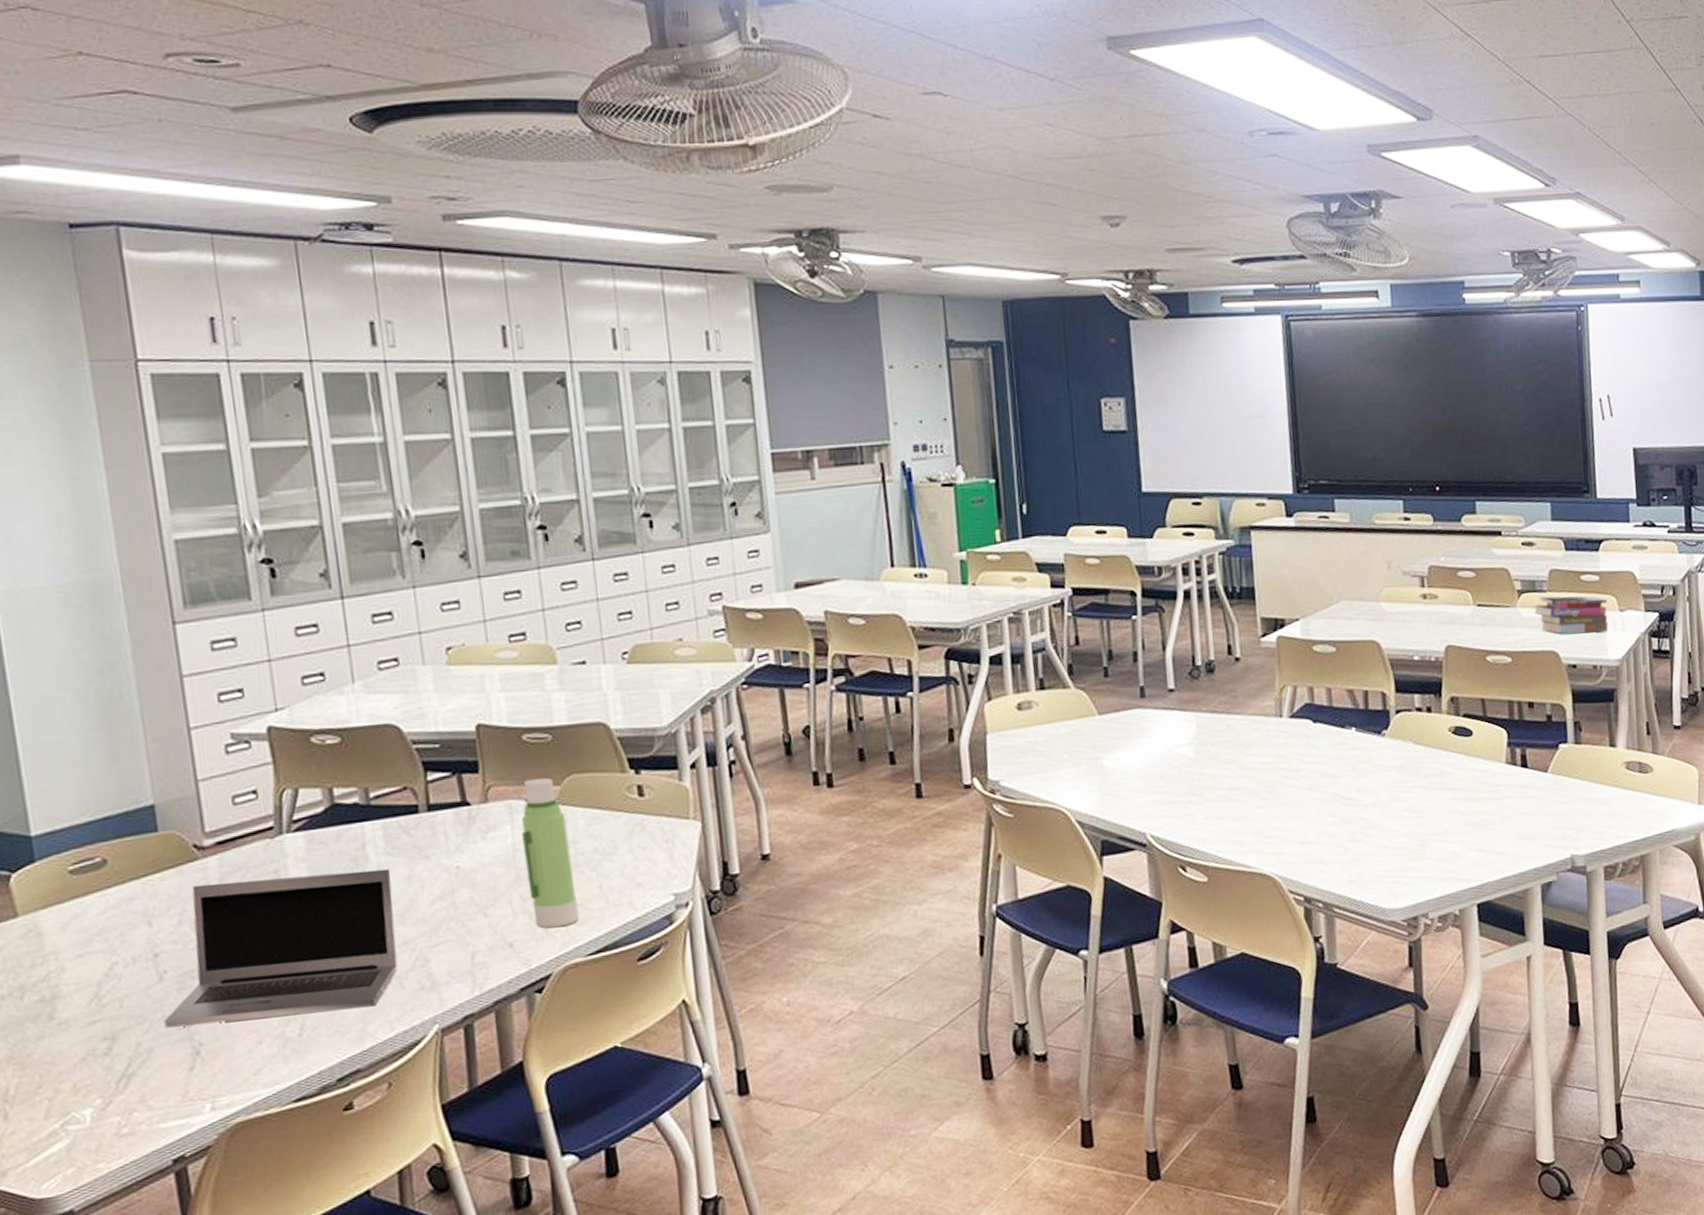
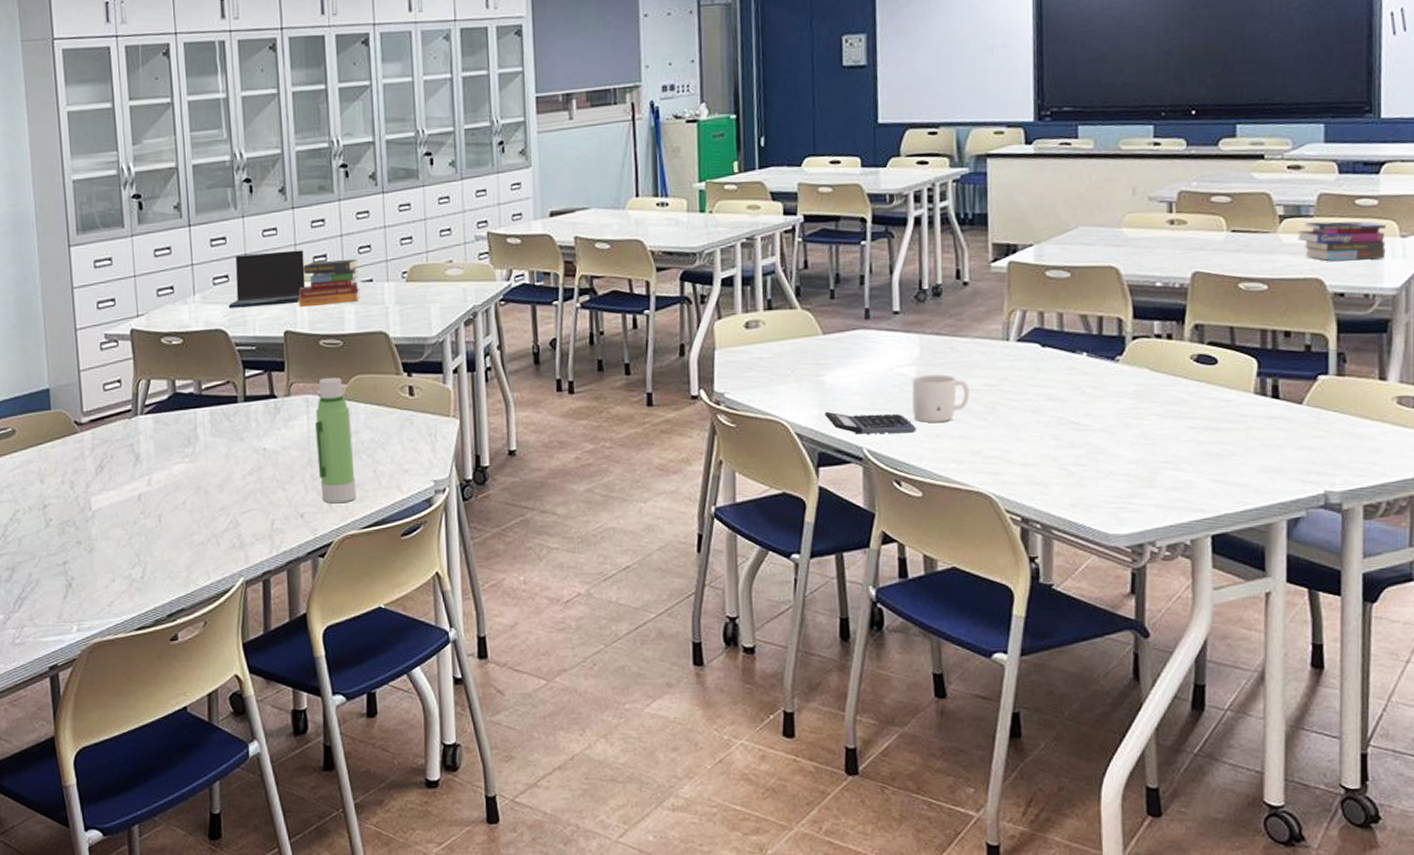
laptop: present [164,868,398,1028] -> none [48,447,216,564]
laptop: none [400,627,501,698] -> present [228,250,306,308]
books: none [491,637,572,695] -> present [298,258,361,306]
calculator: none [1105,796,1198,820] -> present [825,411,916,434]
mug: none [1191,753,1248,805] -> present [912,374,970,423]

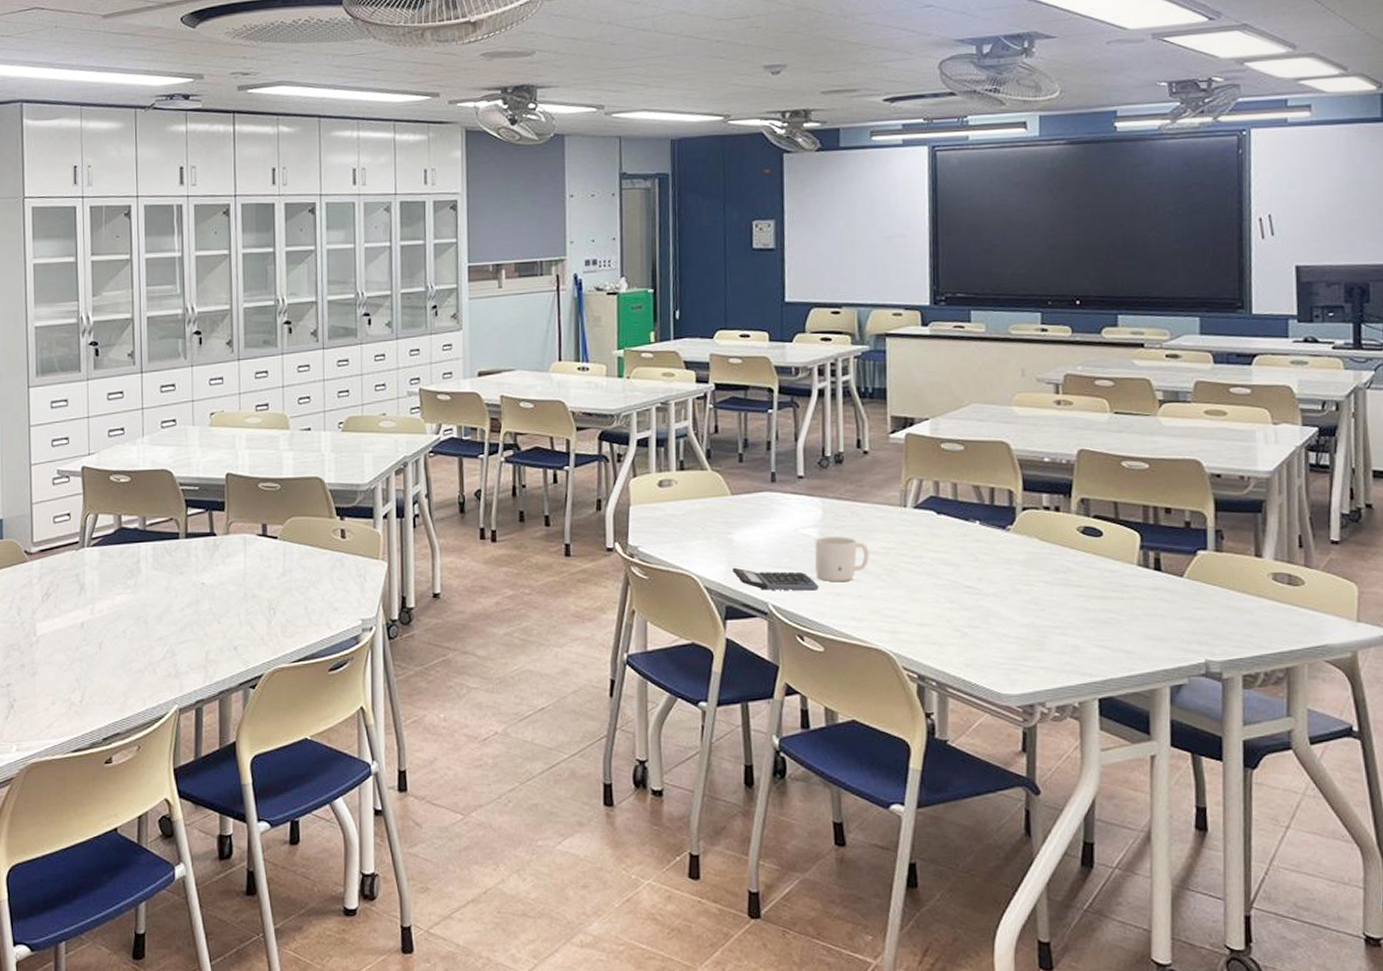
laptop: present [228,250,306,308] -> none [174,398,248,450]
books: present [298,258,361,306] -> none [240,408,299,451]
water bottle: present [315,377,357,504] -> none [252,518,288,638]
books: present [1297,221,1386,261] -> none [1176,407,1259,445]

